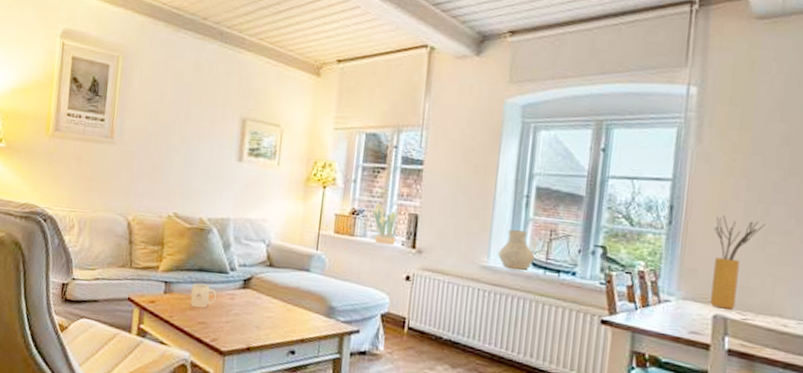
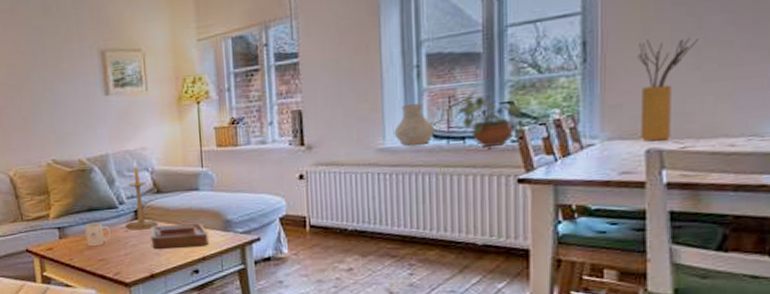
candlestick: none [232,229,265,302] -> present [126,160,158,231]
decorative tray: none [254,299,311,328] -> present [150,222,209,249]
potted flower: present [371,202,397,246] -> none [251,106,282,149]
potted plant: none [555,231,613,286] -> present [456,92,523,148]

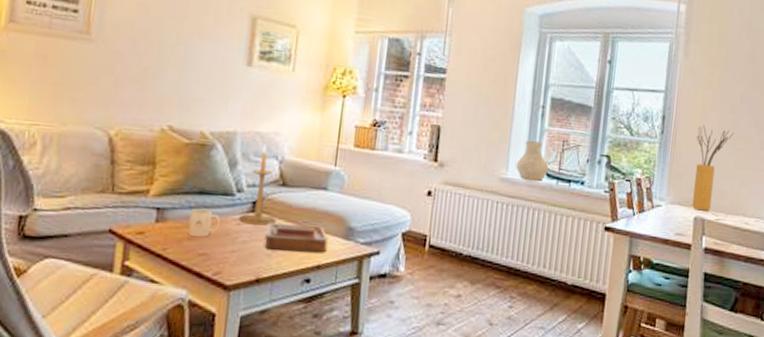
potted plant: present [456,92,523,148] -> none [567,141,616,195]

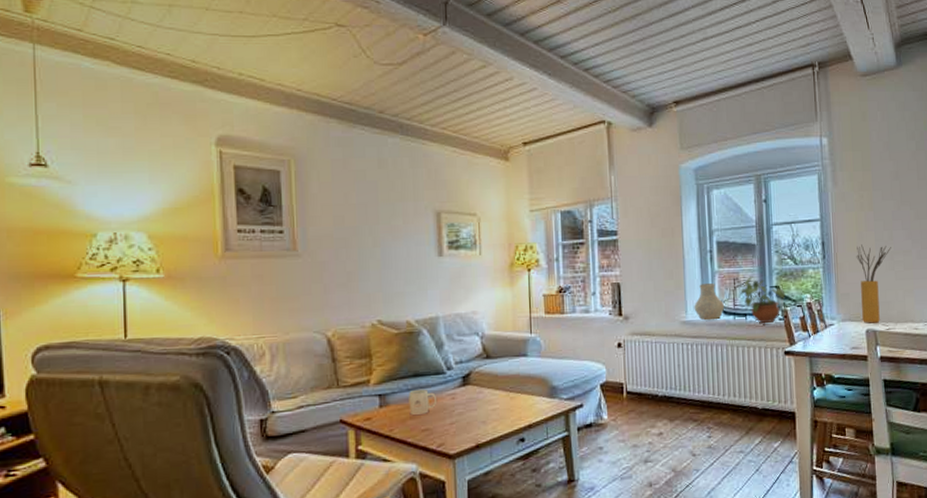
candlestick: present [239,144,277,227] -> none [453,323,486,399]
decorative tray: present [264,223,328,253] -> none [478,389,535,417]
potted plant: none [567,141,616,195] -> present [739,277,786,324]

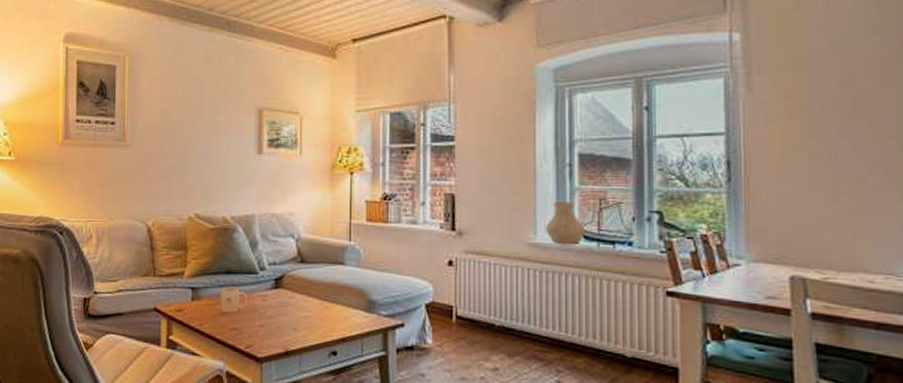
potted plant: present [739,277,786,324] -> none [606,198,671,256]
vase: present [856,244,891,324] -> none [778,167,834,269]

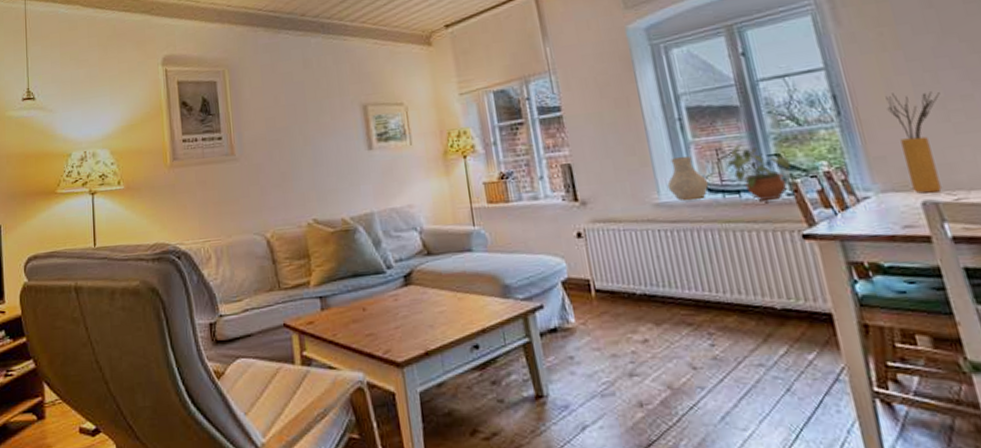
mug: present [220,286,248,314] -> none [349,289,380,320]
potted plant: none [606,198,671,256] -> present [725,145,792,202]
vase: none [778,167,834,269] -> present [885,92,942,194]

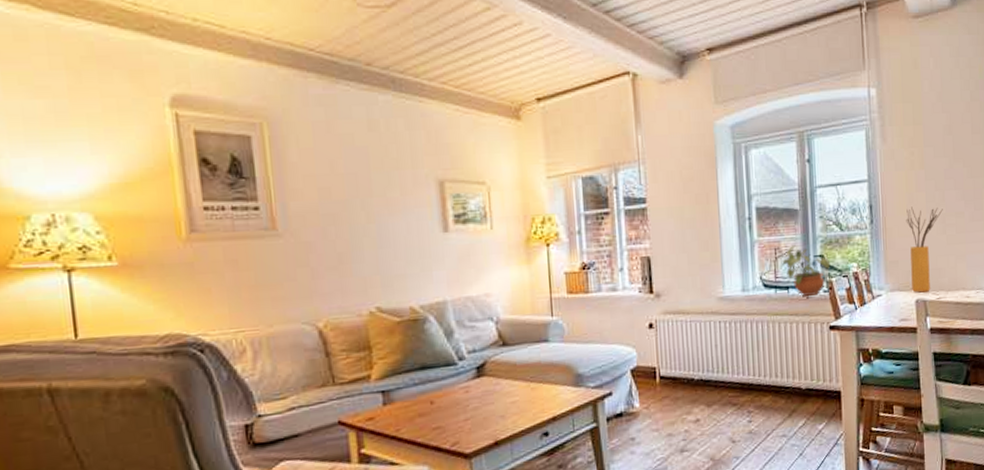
vase: present [667,156,709,202] -> none [732,253,766,296]

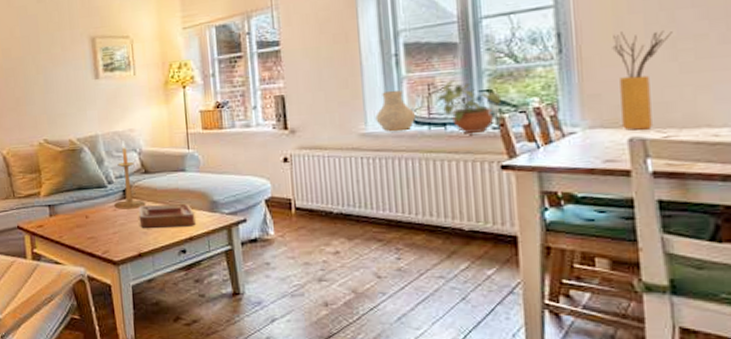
candlestick: none [466,307,504,392] -> present [114,141,146,211]
decorative tray: none [495,378,559,411] -> present [138,203,196,228]
vase: none [732,253,766,296] -> present [375,90,417,132]

